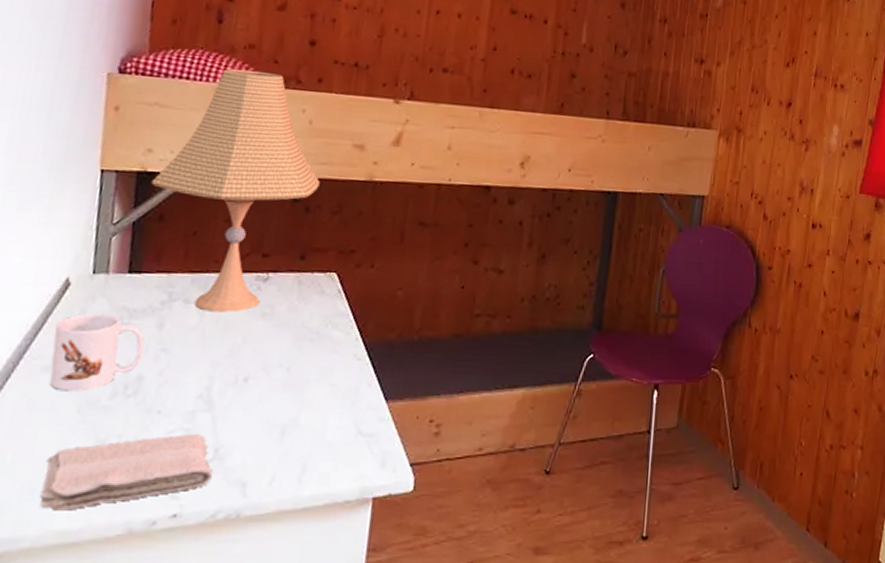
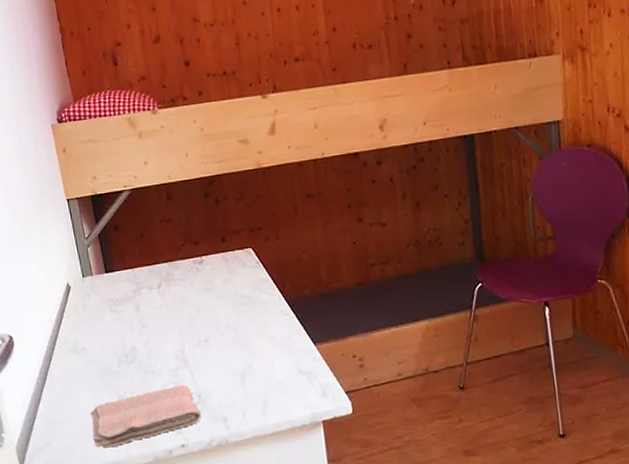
mug: present [49,313,145,392] -> none [69,305,131,365]
desk lamp: present [151,69,320,313] -> none [102,96,222,293]

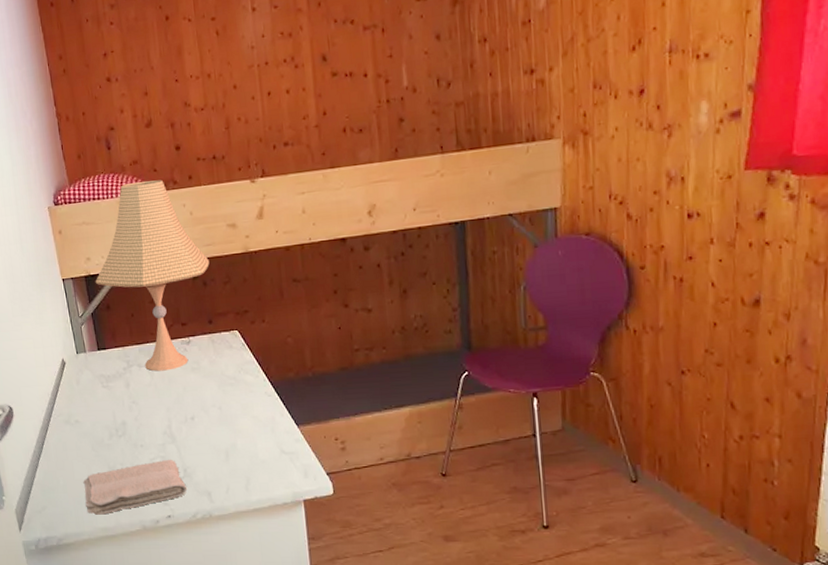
desk lamp: none [102,96,222,293] -> present [95,180,210,372]

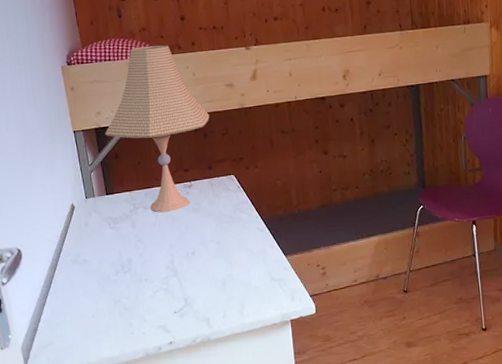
washcloth: present [83,460,187,515] -> none [89,291,187,346]

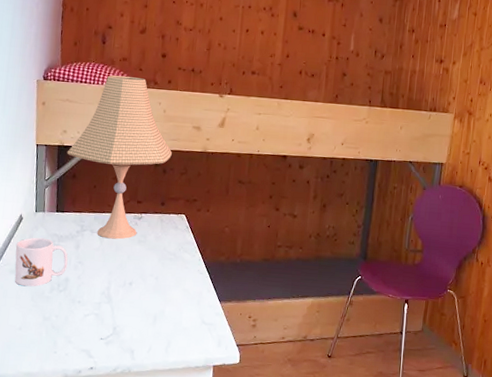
mug: none [73,222,128,274] -> present [14,237,68,287]

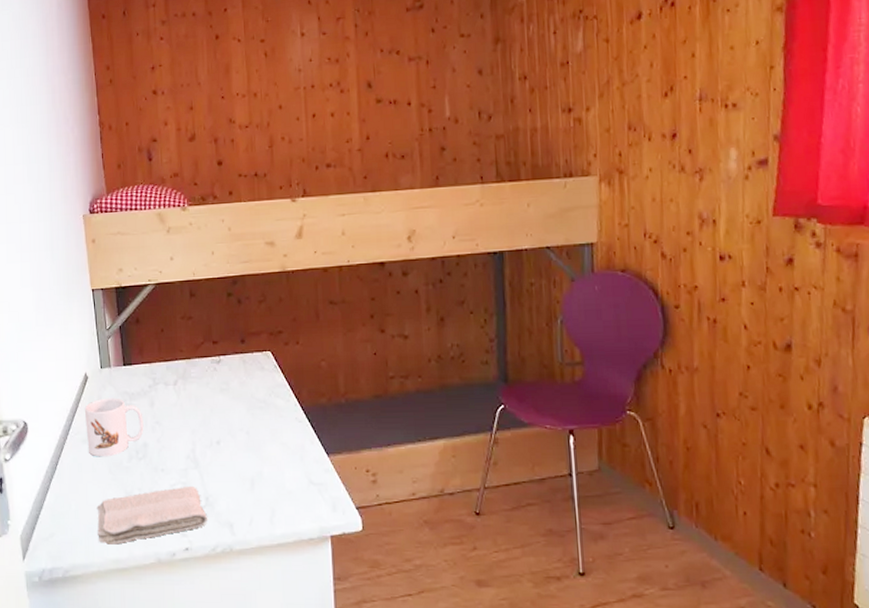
washcloth: none [13,317,113,360] -> present [97,487,207,545]
desk lamp: present [67,75,172,240] -> none [126,193,245,391]

